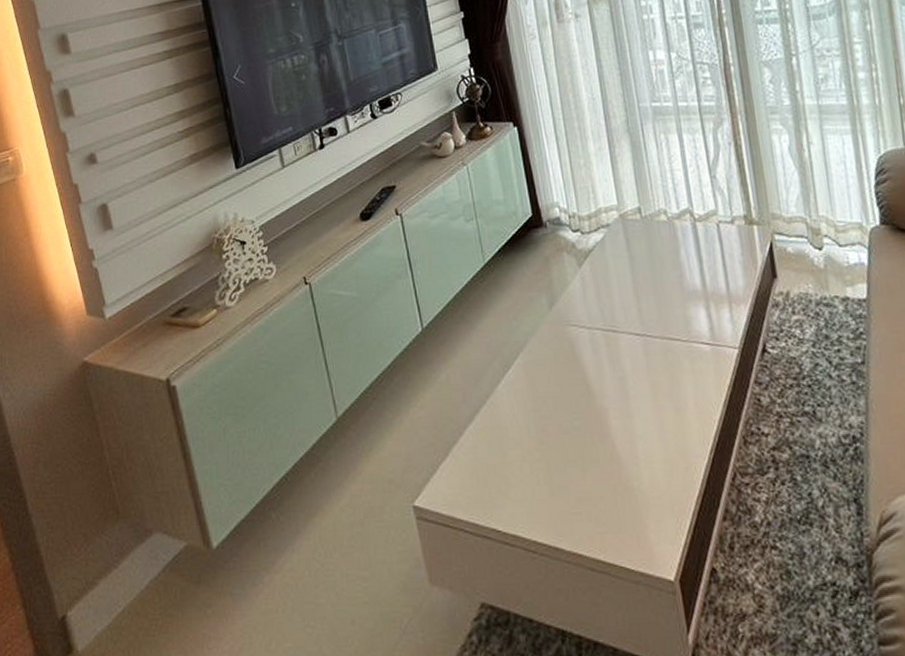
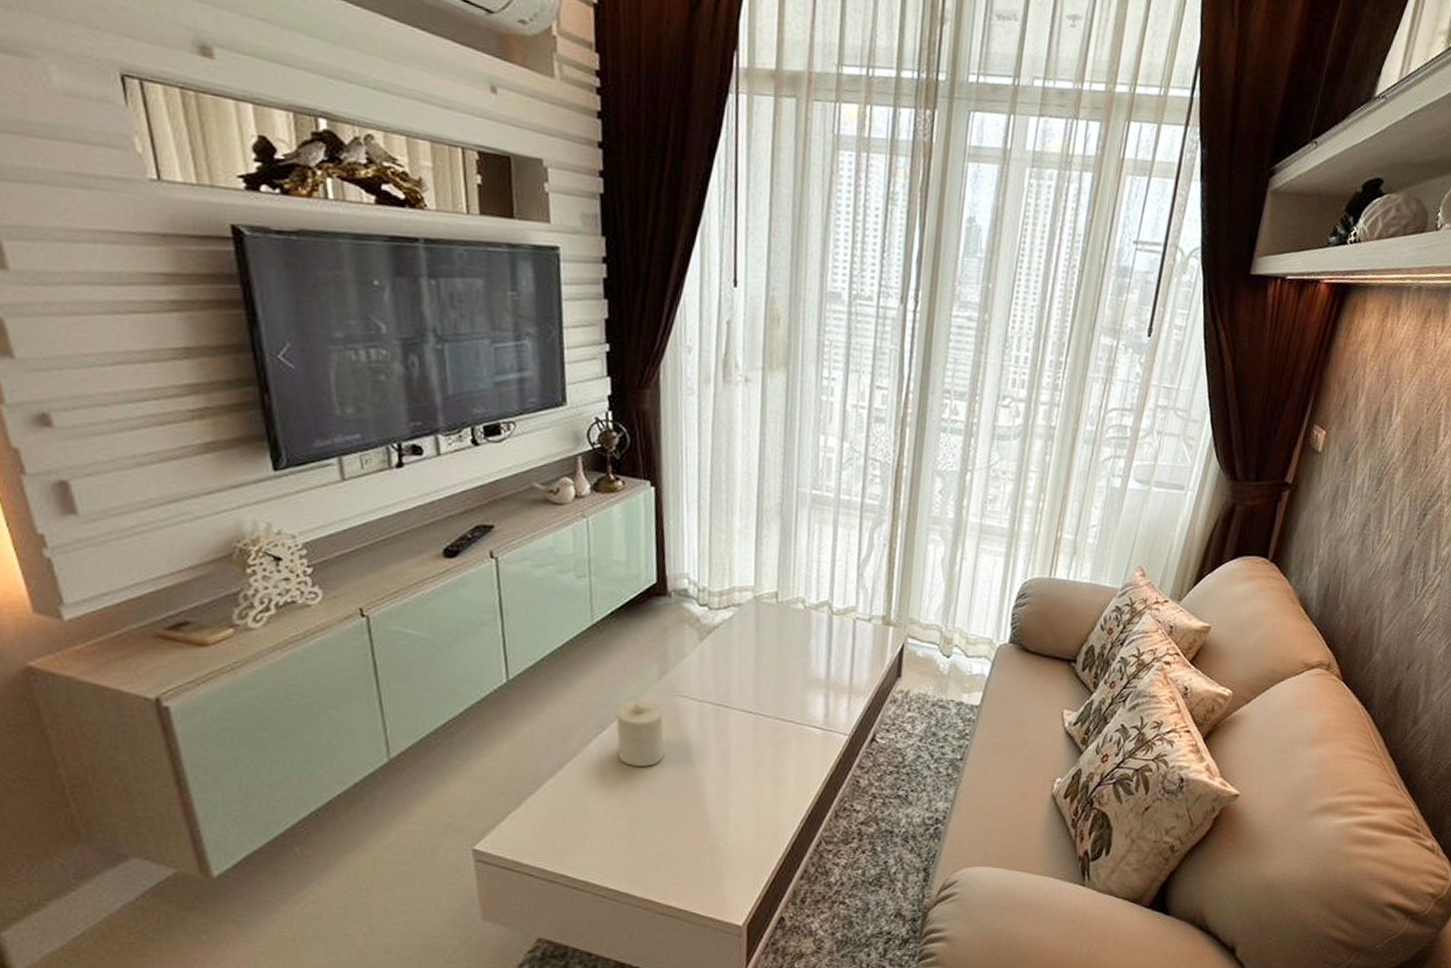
candle: none [517,333,567,404] -> present [616,699,665,767]

